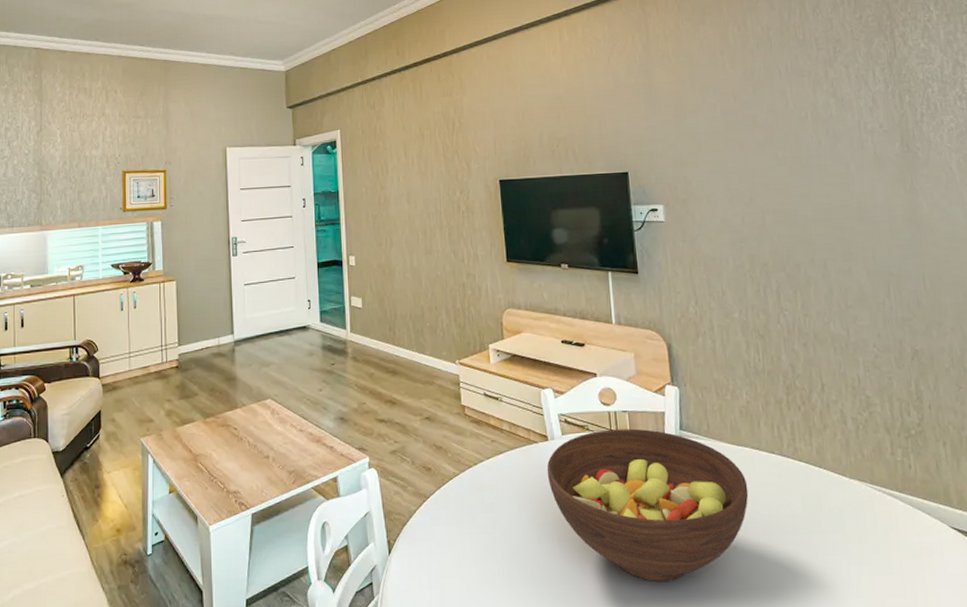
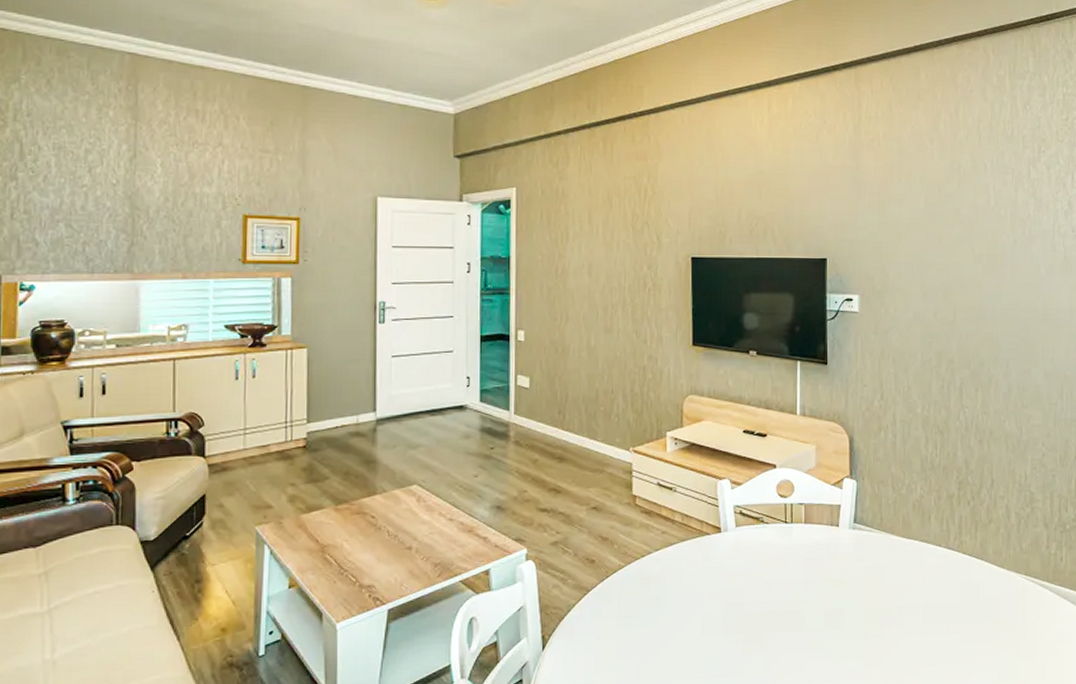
fruit bowl: present [547,428,749,581] -> none [717,521,913,671]

